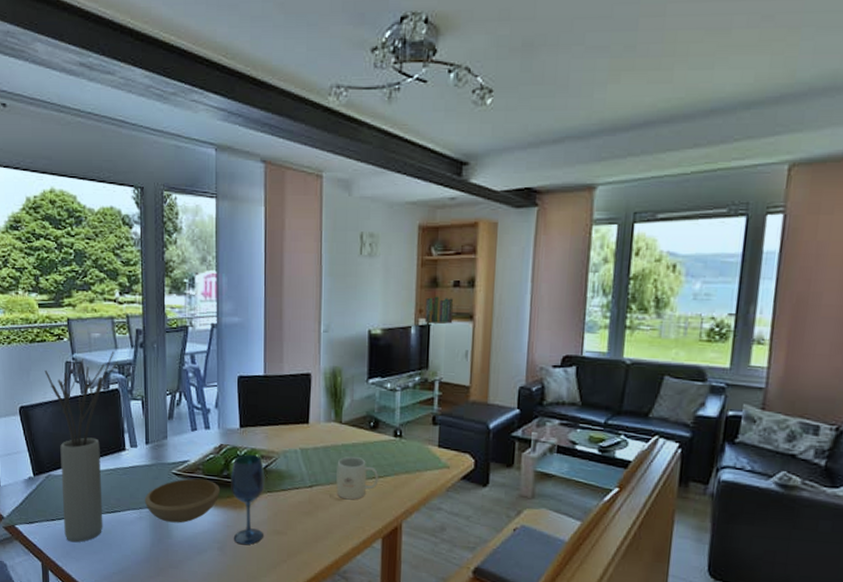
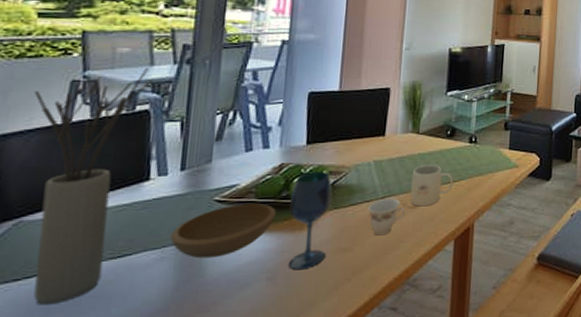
teacup: none [297,486,332,524] -> present [367,197,405,236]
books: present [424,296,453,324] -> none [499,21,524,44]

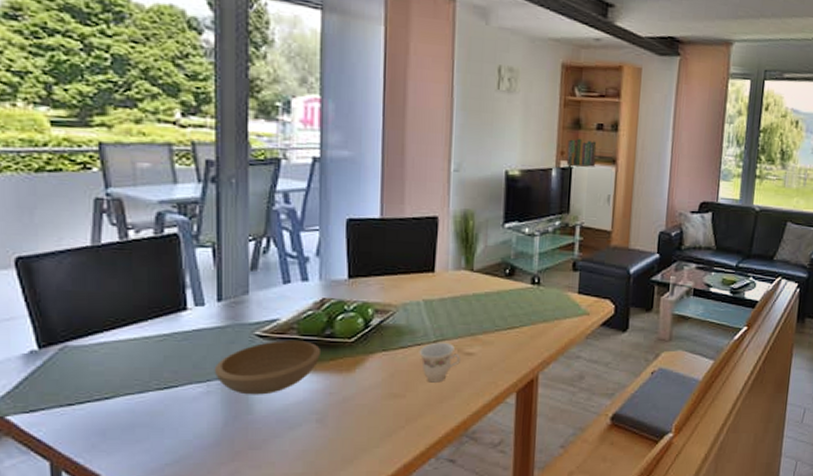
vase: present [33,68,153,305] -> none [59,186,178,431]
wineglass: present [288,172,333,270] -> none [335,309,380,414]
mug: present [410,164,454,207] -> none [465,306,515,354]
books: none [499,21,524,44] -> present [566,138,596,167]

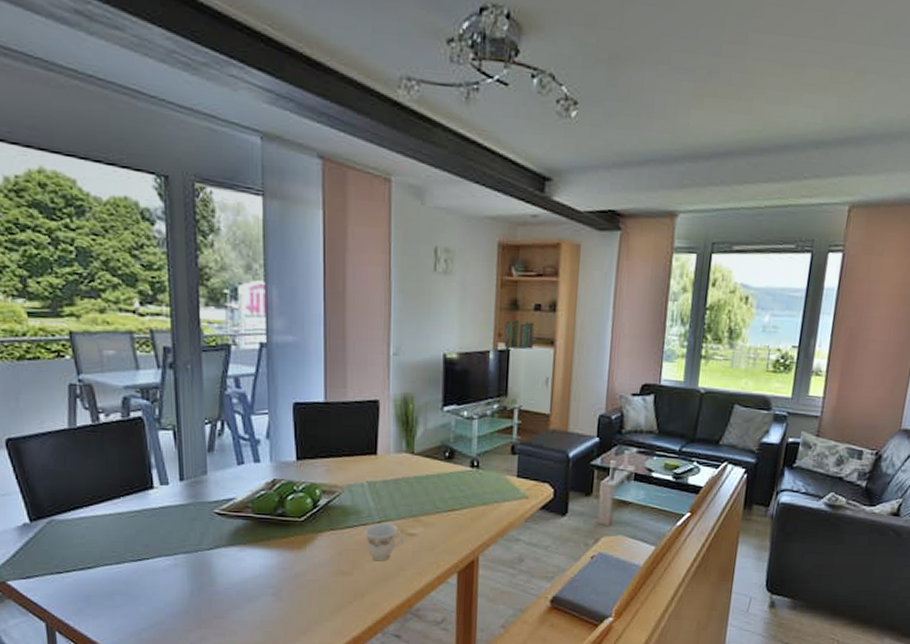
bowl: present [214,340,320,395] -> none [179,518,273,569]

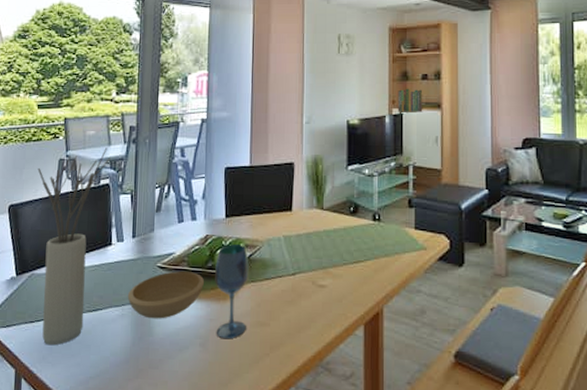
vase: none [40,372,141,598] -> present [37,147,111,346]
bowl: none [179,518,273,569] -> present [127,271,204,319]
wineglass: none [286,490,327,589] -> present [215,244,249,339]
teacup: present [364,522,403,562] -> none [280,274,314,313]

